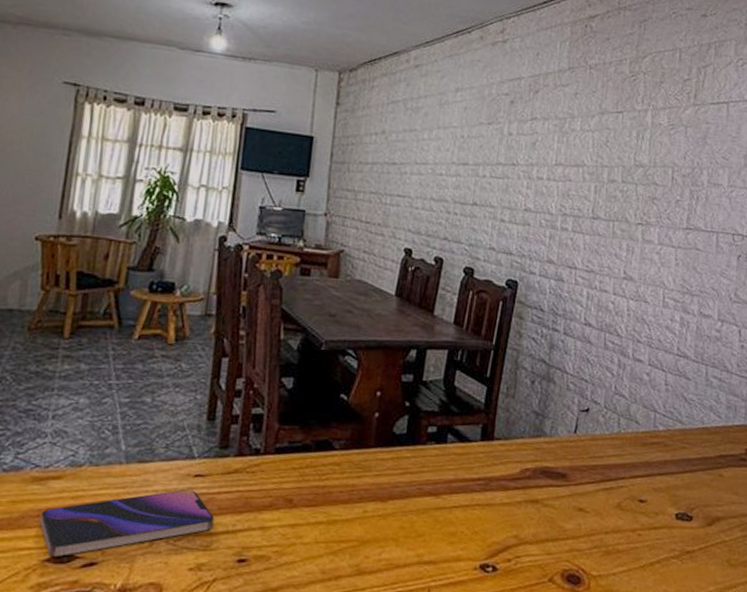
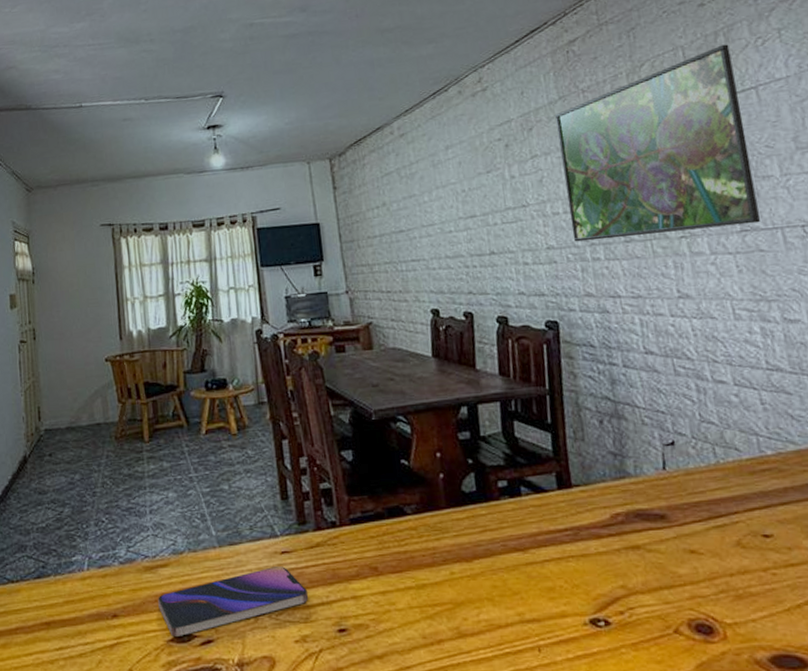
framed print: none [549,57,717,224] -> present [555,44,761,242]

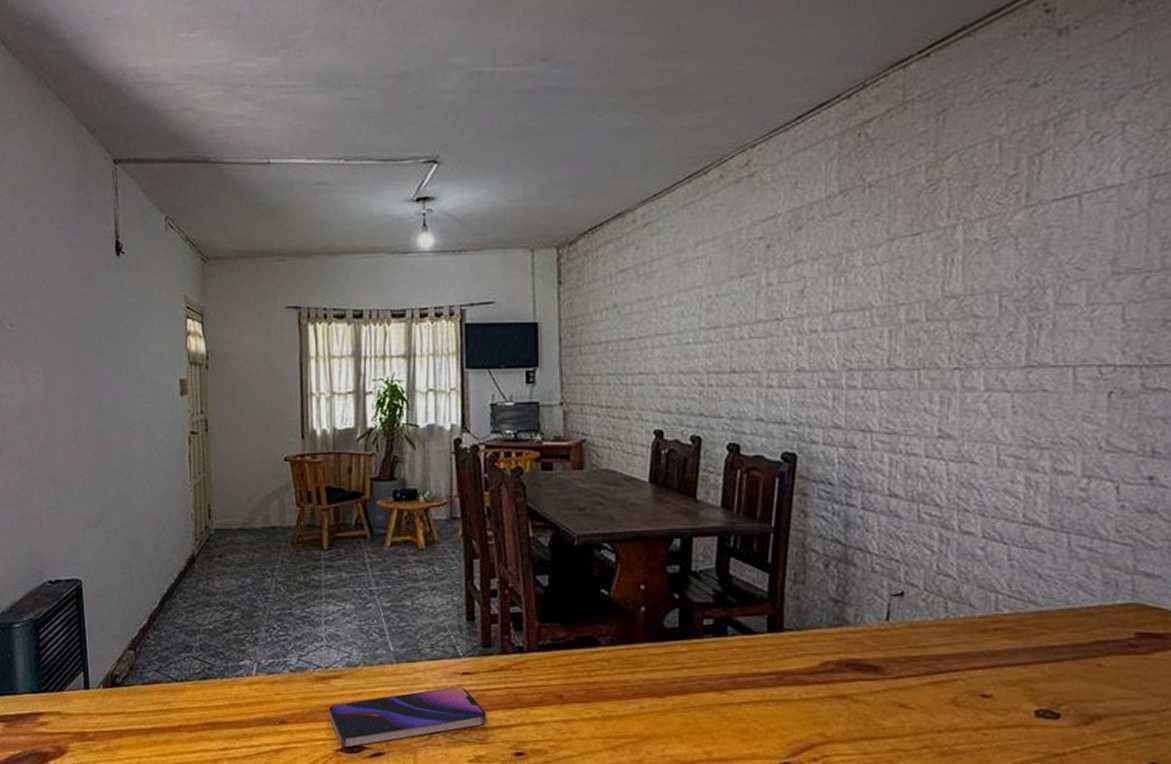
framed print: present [555,44,761,242] -> none [829,138,1058,366]

